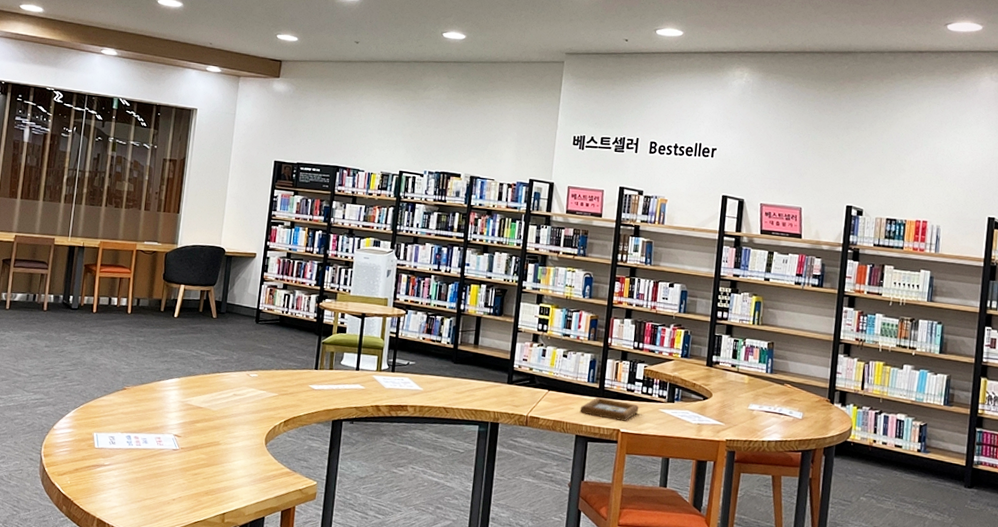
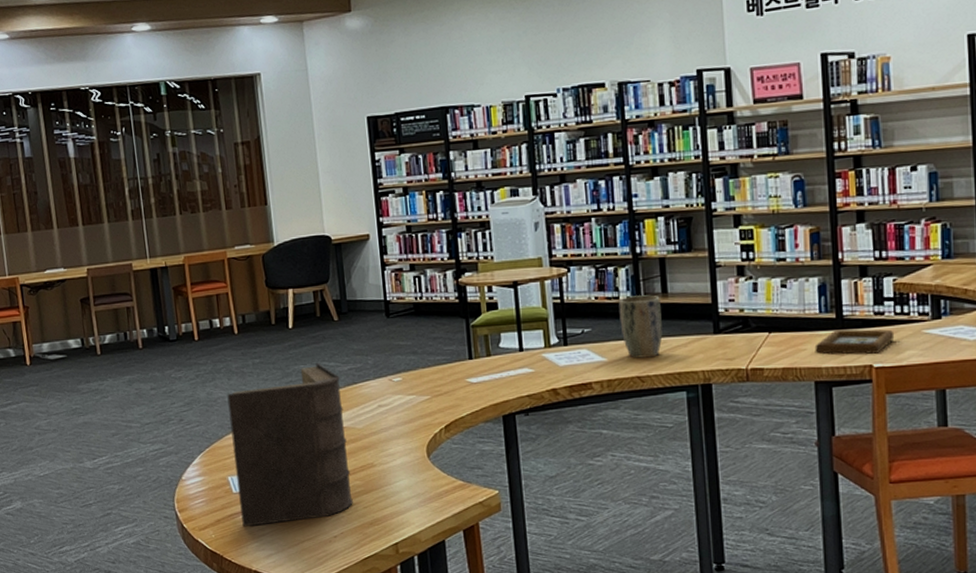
book: none [96,350,207,481] -> present [227,363,353,527]
plant pot: none [438,342,472,394] -> present [618,295,663,358]

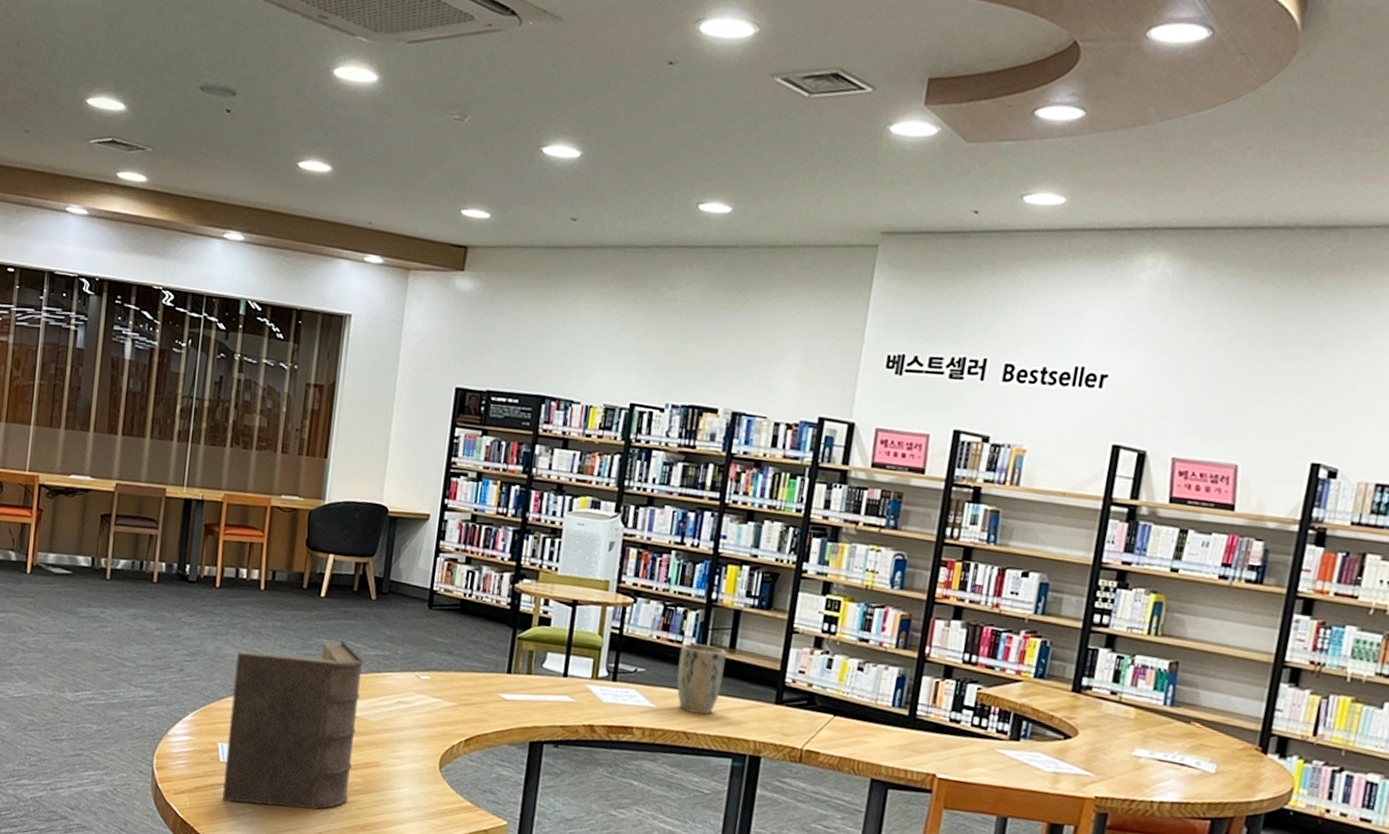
picture frame: present [814,329,895,354] -> none [878,728,967,764]

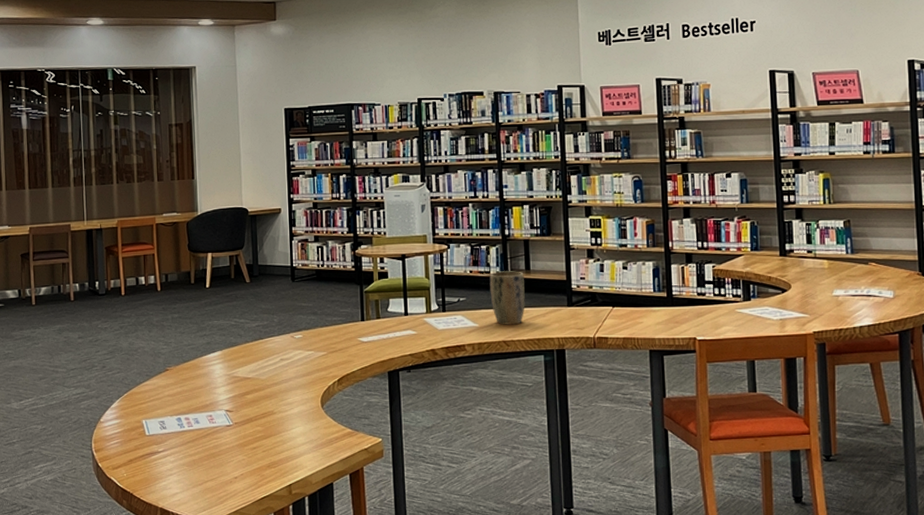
book: present [222,641,364,810] -> none [147,320,253,467]

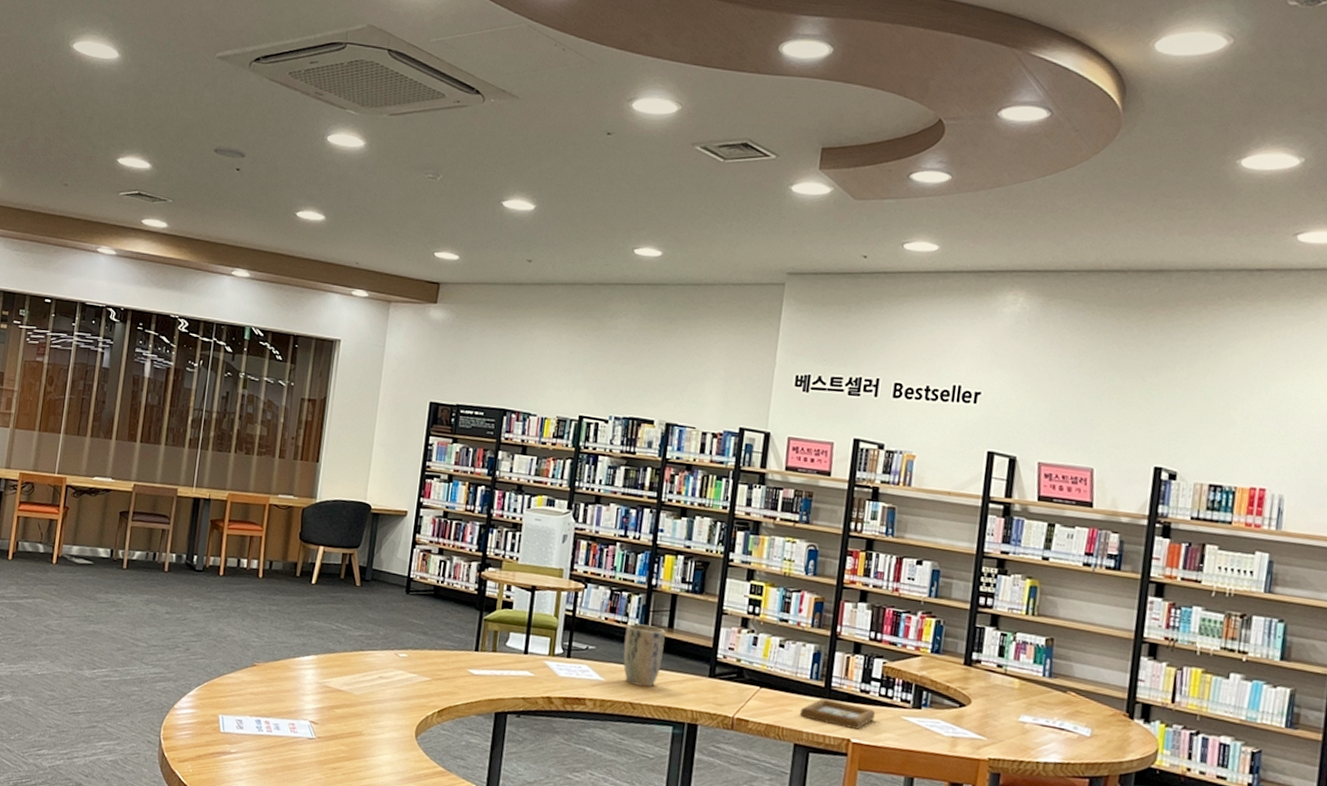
picture frame: none [649,306,714,328] -> present [799,698,876,730]

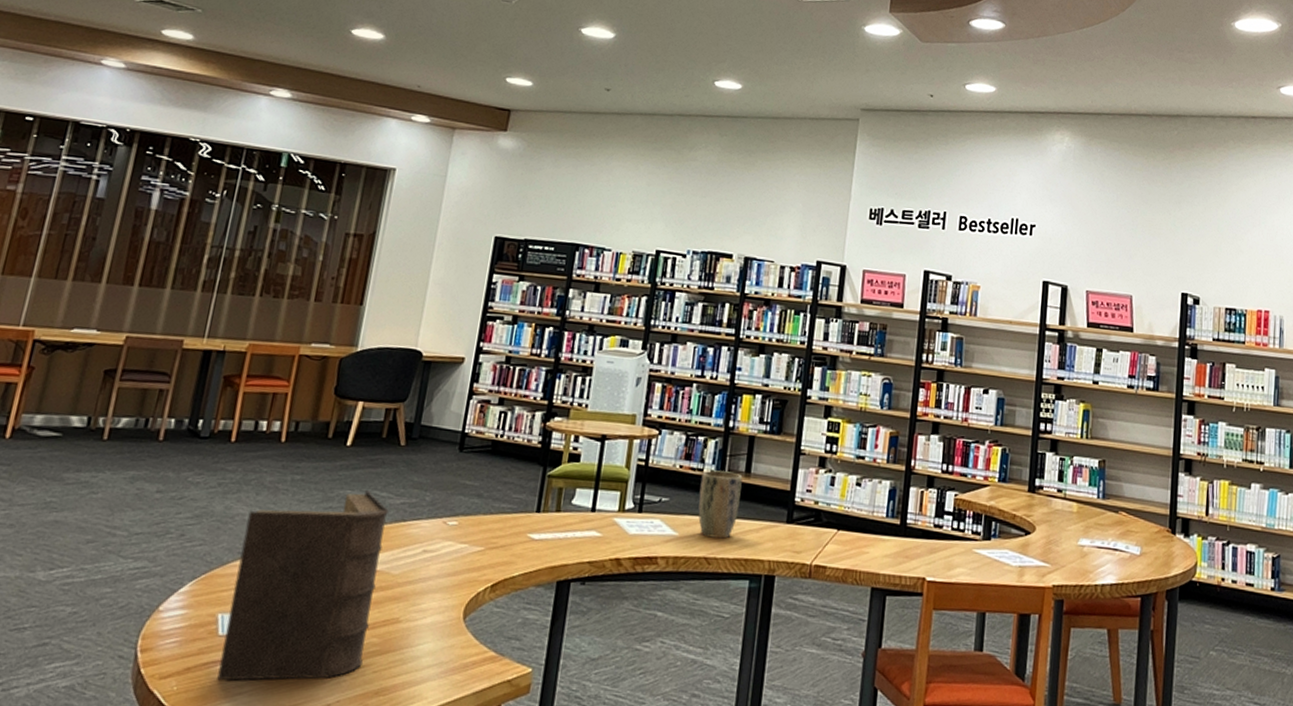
book: none [221,623,349,776] -> present [217,491,389,681]
picture frame: present [799,698,876,730] -> none [876,536,949,567]

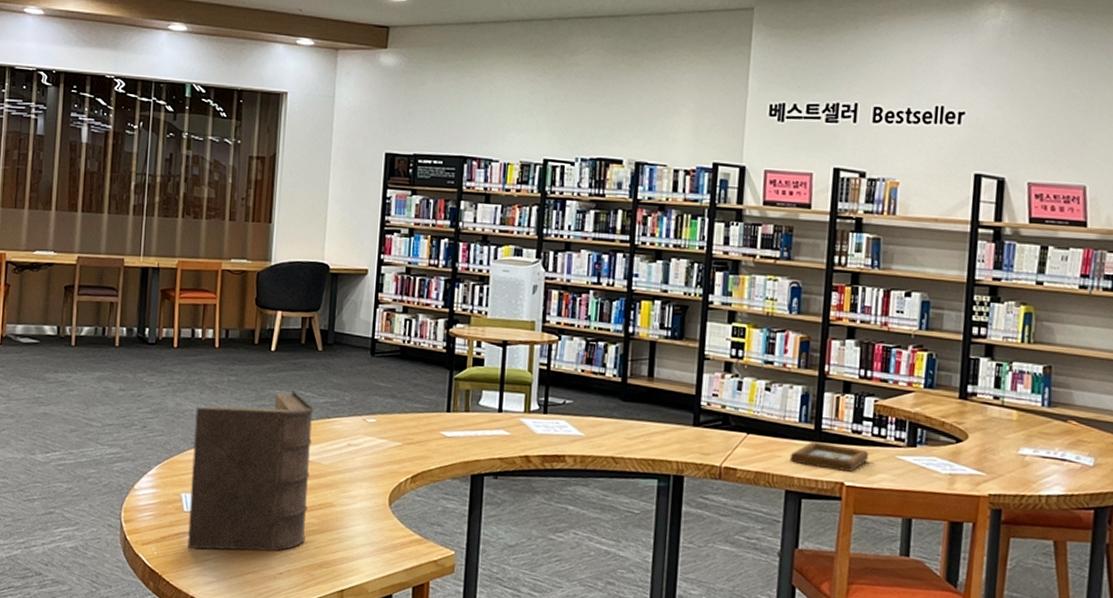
plant pot: present [698,470,743,539] -> none [602,374,646,440]
picture frame: none [876,536,949,567] -> present [789,441,869,472]

